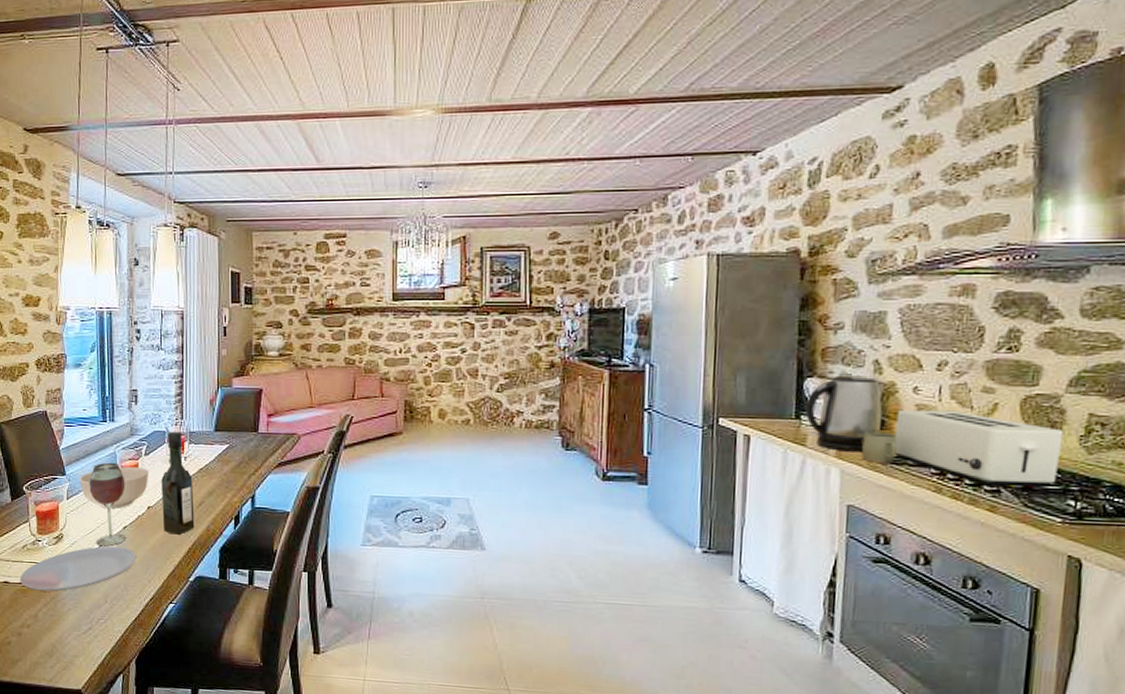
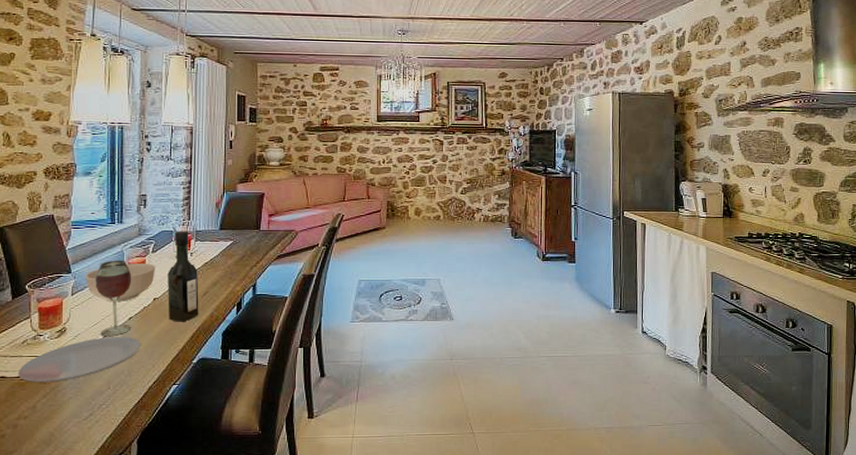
kettle: present [805,375,885,452] -> none [681,180,731,234]
mug: present [861,431,898,464] -> none [719,219,742,242]
toaster: present [895,409,1064,488] -> none [739,203,839,255]

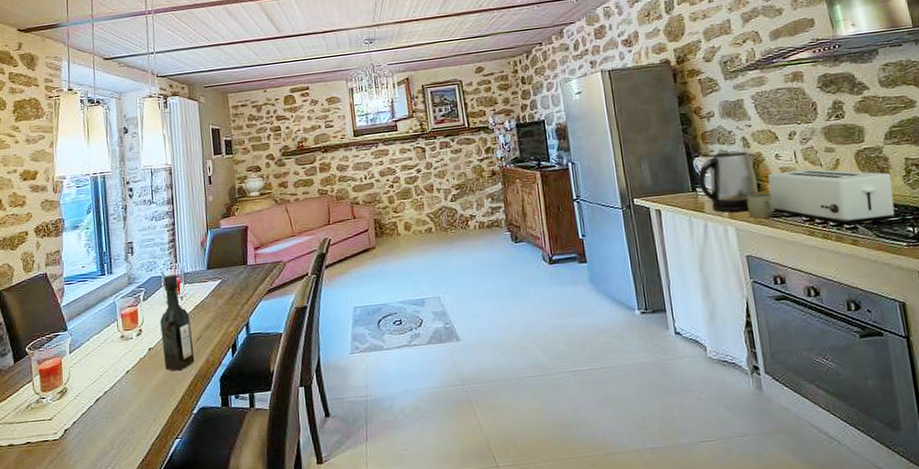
plate: present [18,337,141,383] -> none [24,391,141,449]
bowl: present [85,263,156,301] -> none [80,312,149,356]
wineglass: present [95,260,132,337] -> none [90,311,129,394]
kettle: none [681,180,731,234] -> present [697,150,759,213]
mug: none [719,219,742,242] -> present [746,192,775,219]
toaster: none [739,203,839,255] -> present [767,168,895,225]

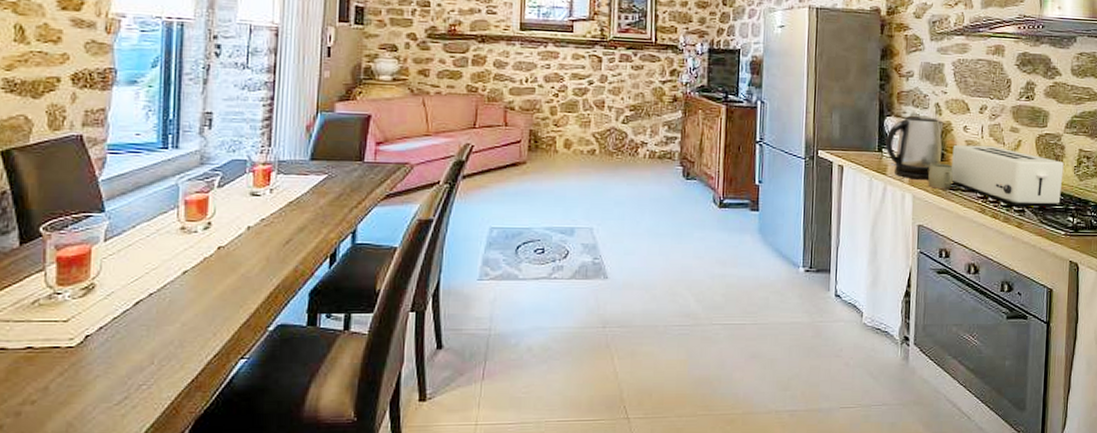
bottle: present [160,274,195,371] -> none [237,160,280,278]

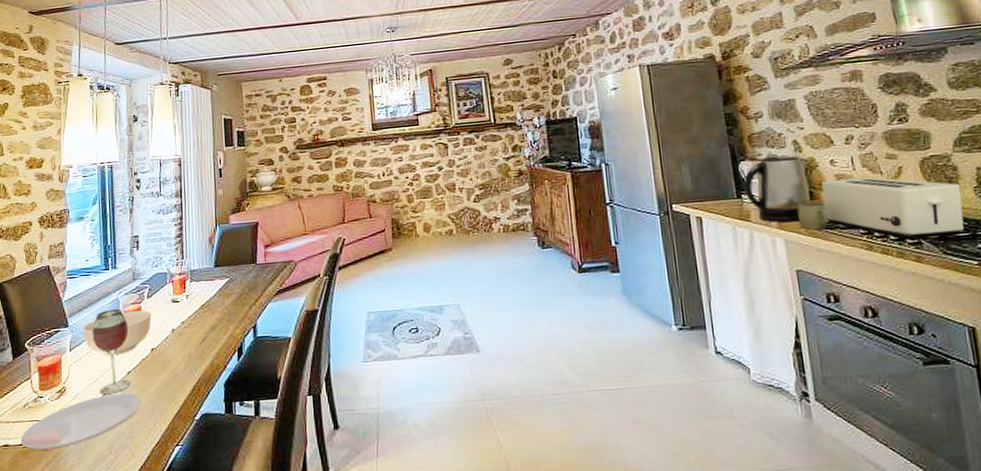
plate: none [24,296,199,356] -> present [20,393,141,450]
bowl: none [123,201,223,250] -> present [82,310,152,355]
wineglass: none [137,196,189,296] -> present [92,308,130,395]

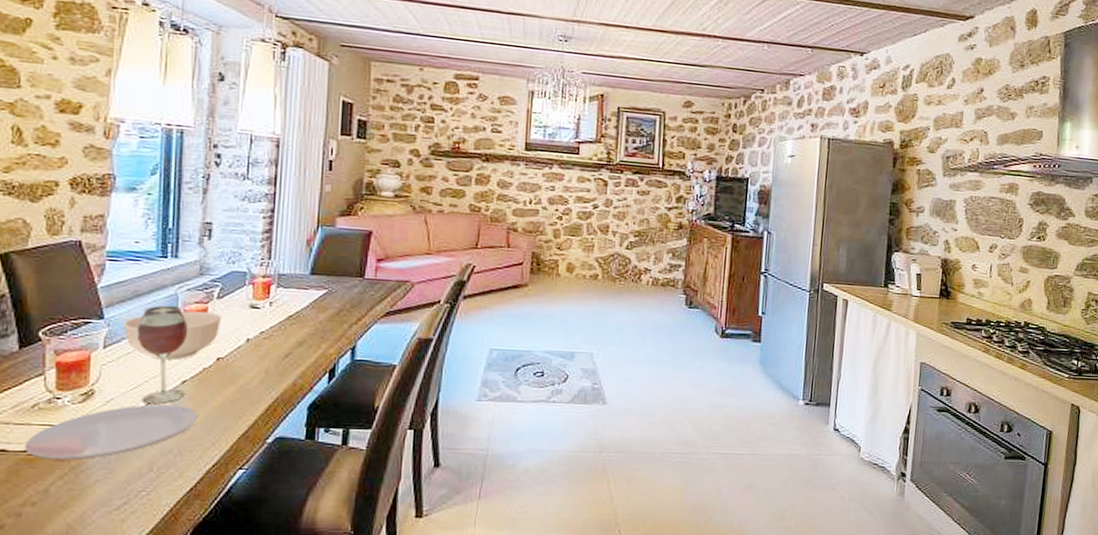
kettle: present [743,154,811,223] -> none [892,251,952,318]
mug: present [797,201,829,230] -> none [933,300,960,328]
toaster: present [821,176,965,240] -> none [957,283,1072,350]

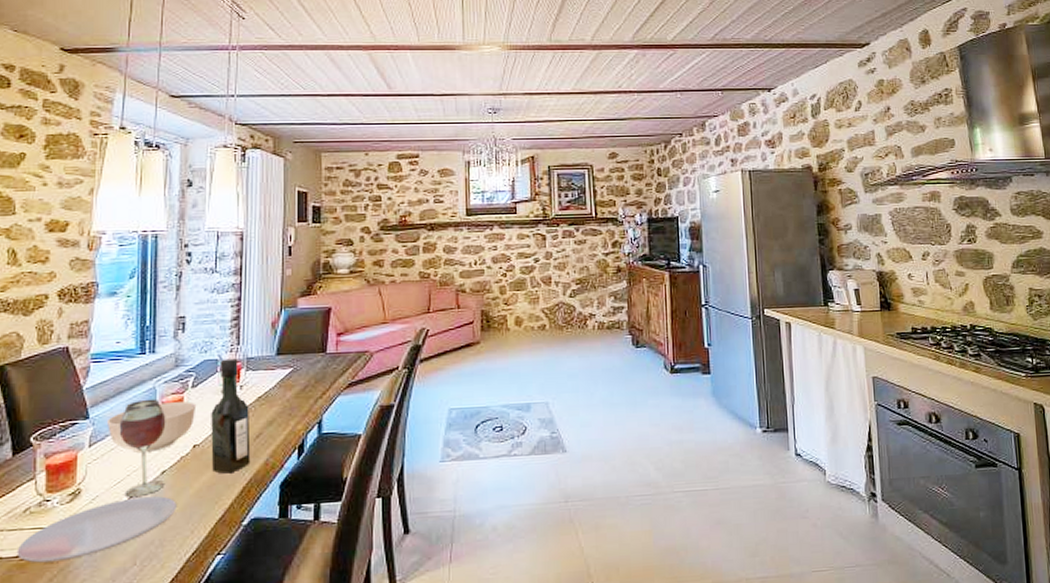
bottle: none [236,272,279,390] -> present [211,358,251,474]

